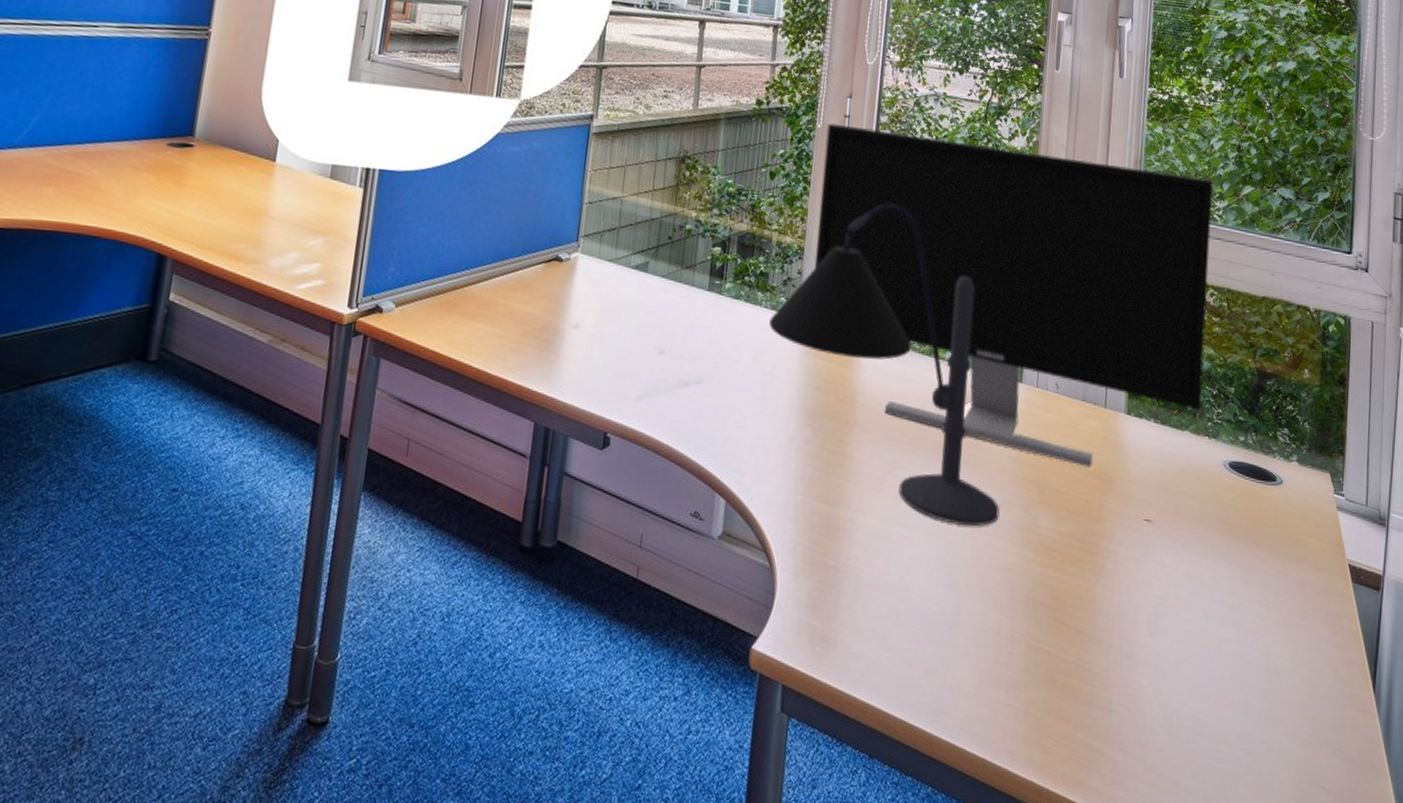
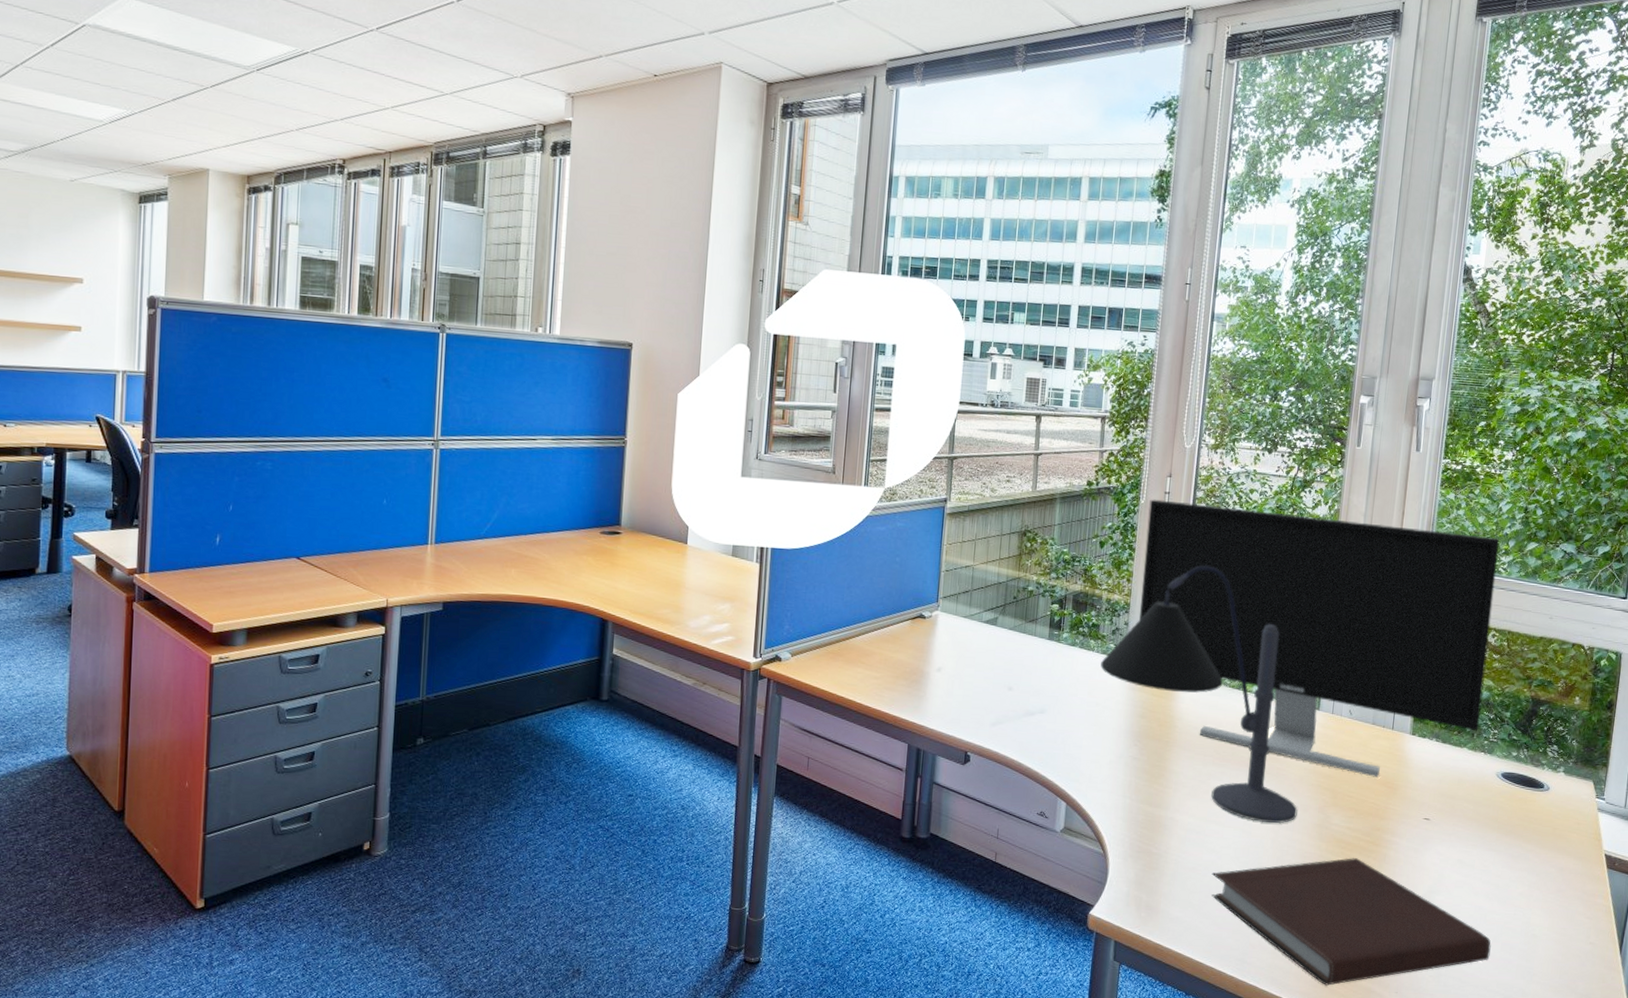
notebook: none [900,571,1228,742] -> present [1211,858,1491,986]

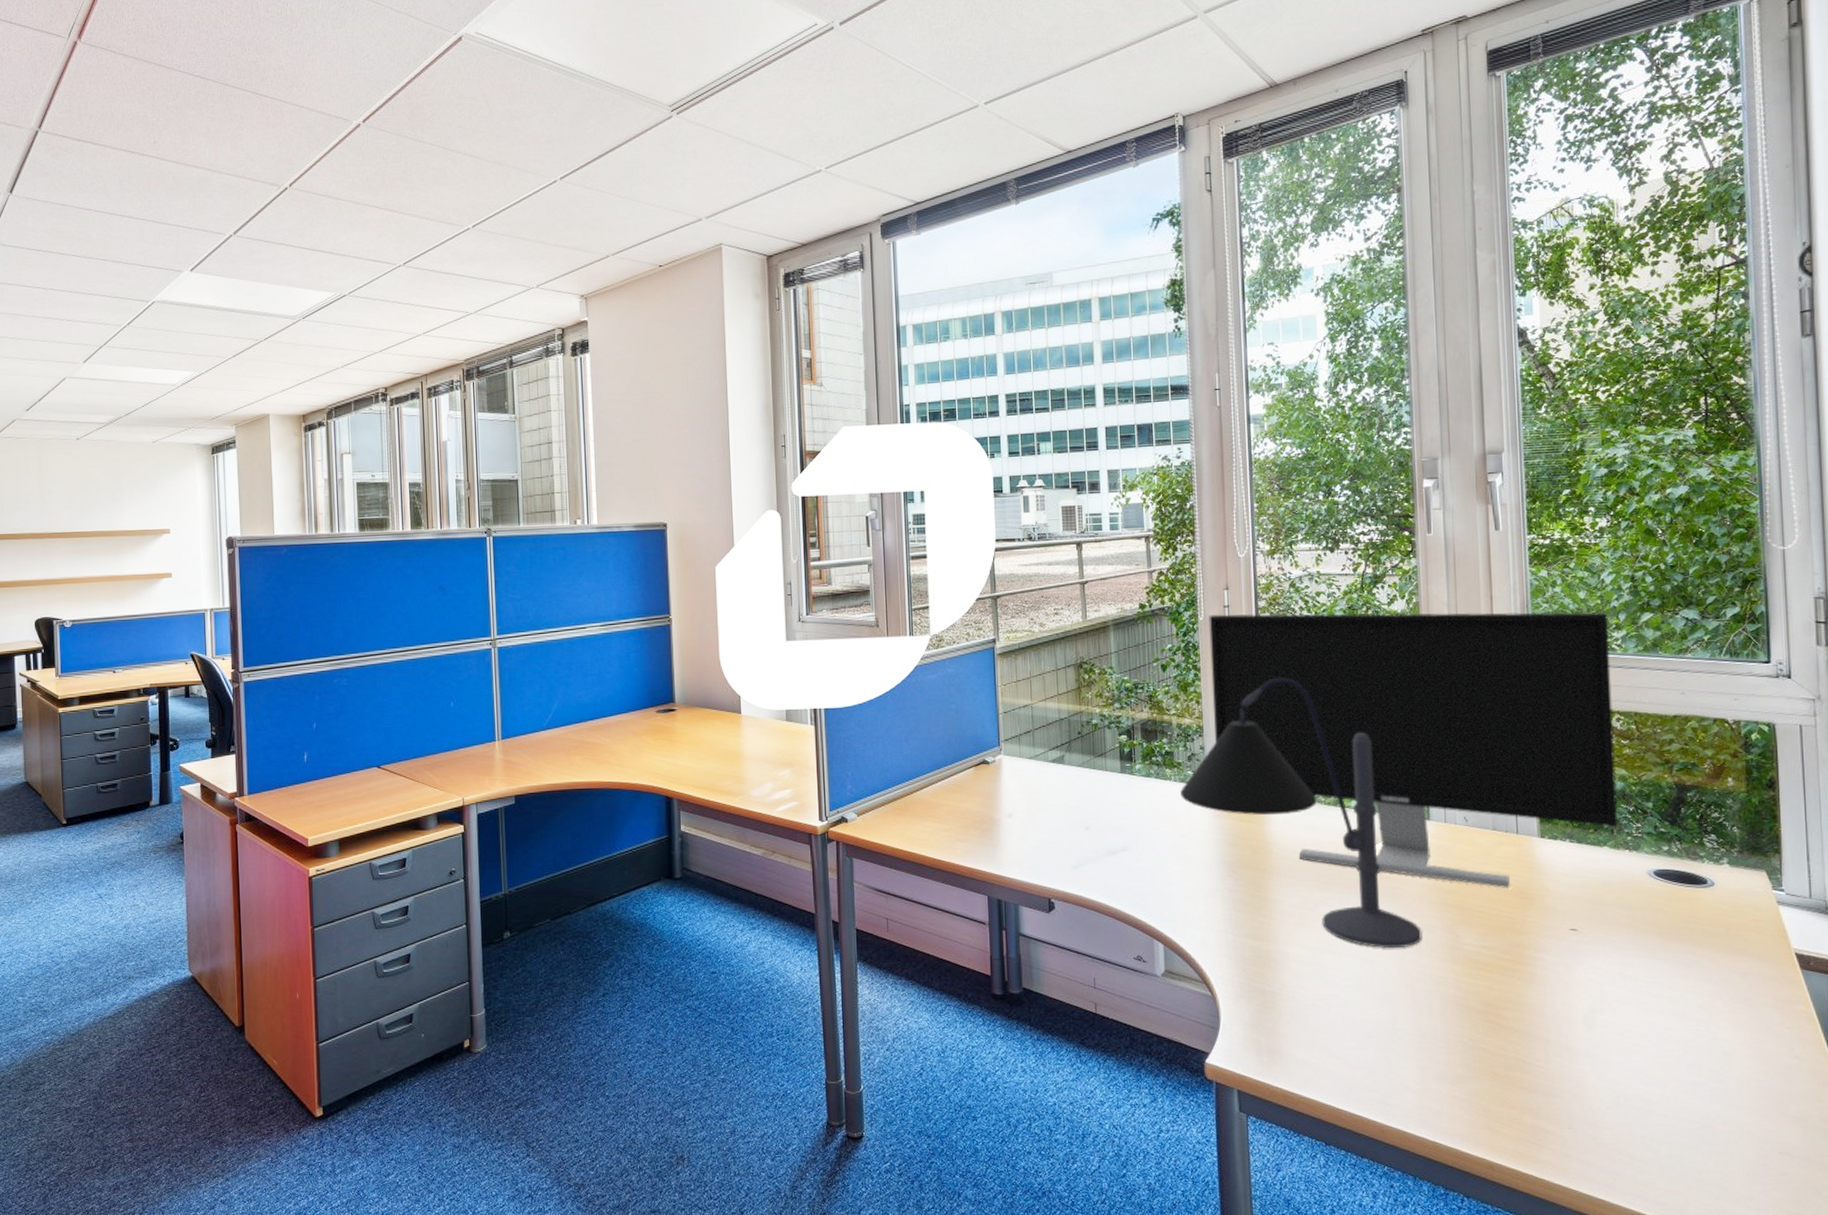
notebook: present [1211,858,1491,986] -> none [1335,980,1675,1125]

